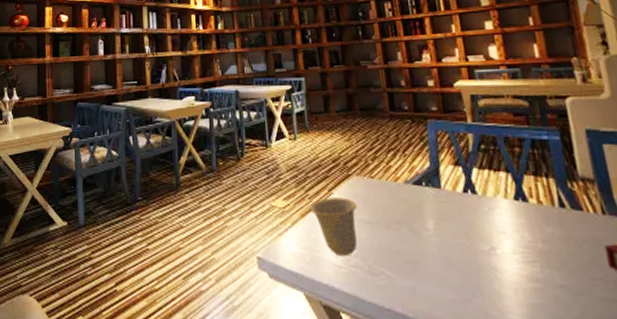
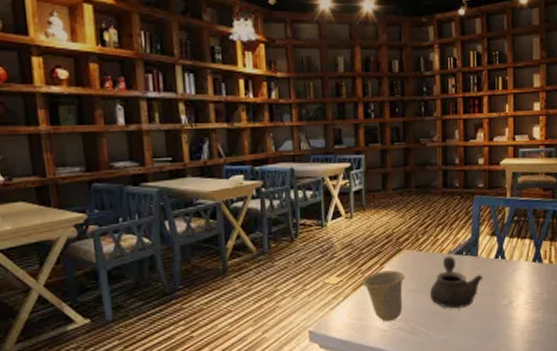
teapot: none [387,186,452,249] -> present [429,256,484,309]

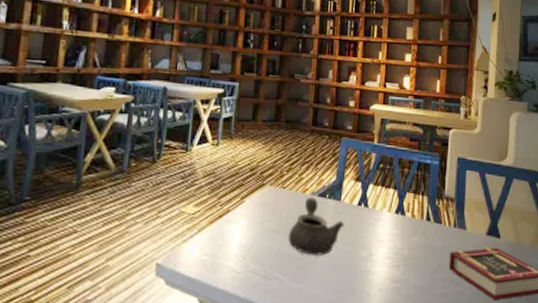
cup: present [361,270,405,322] -> none [219,205,265,263]

